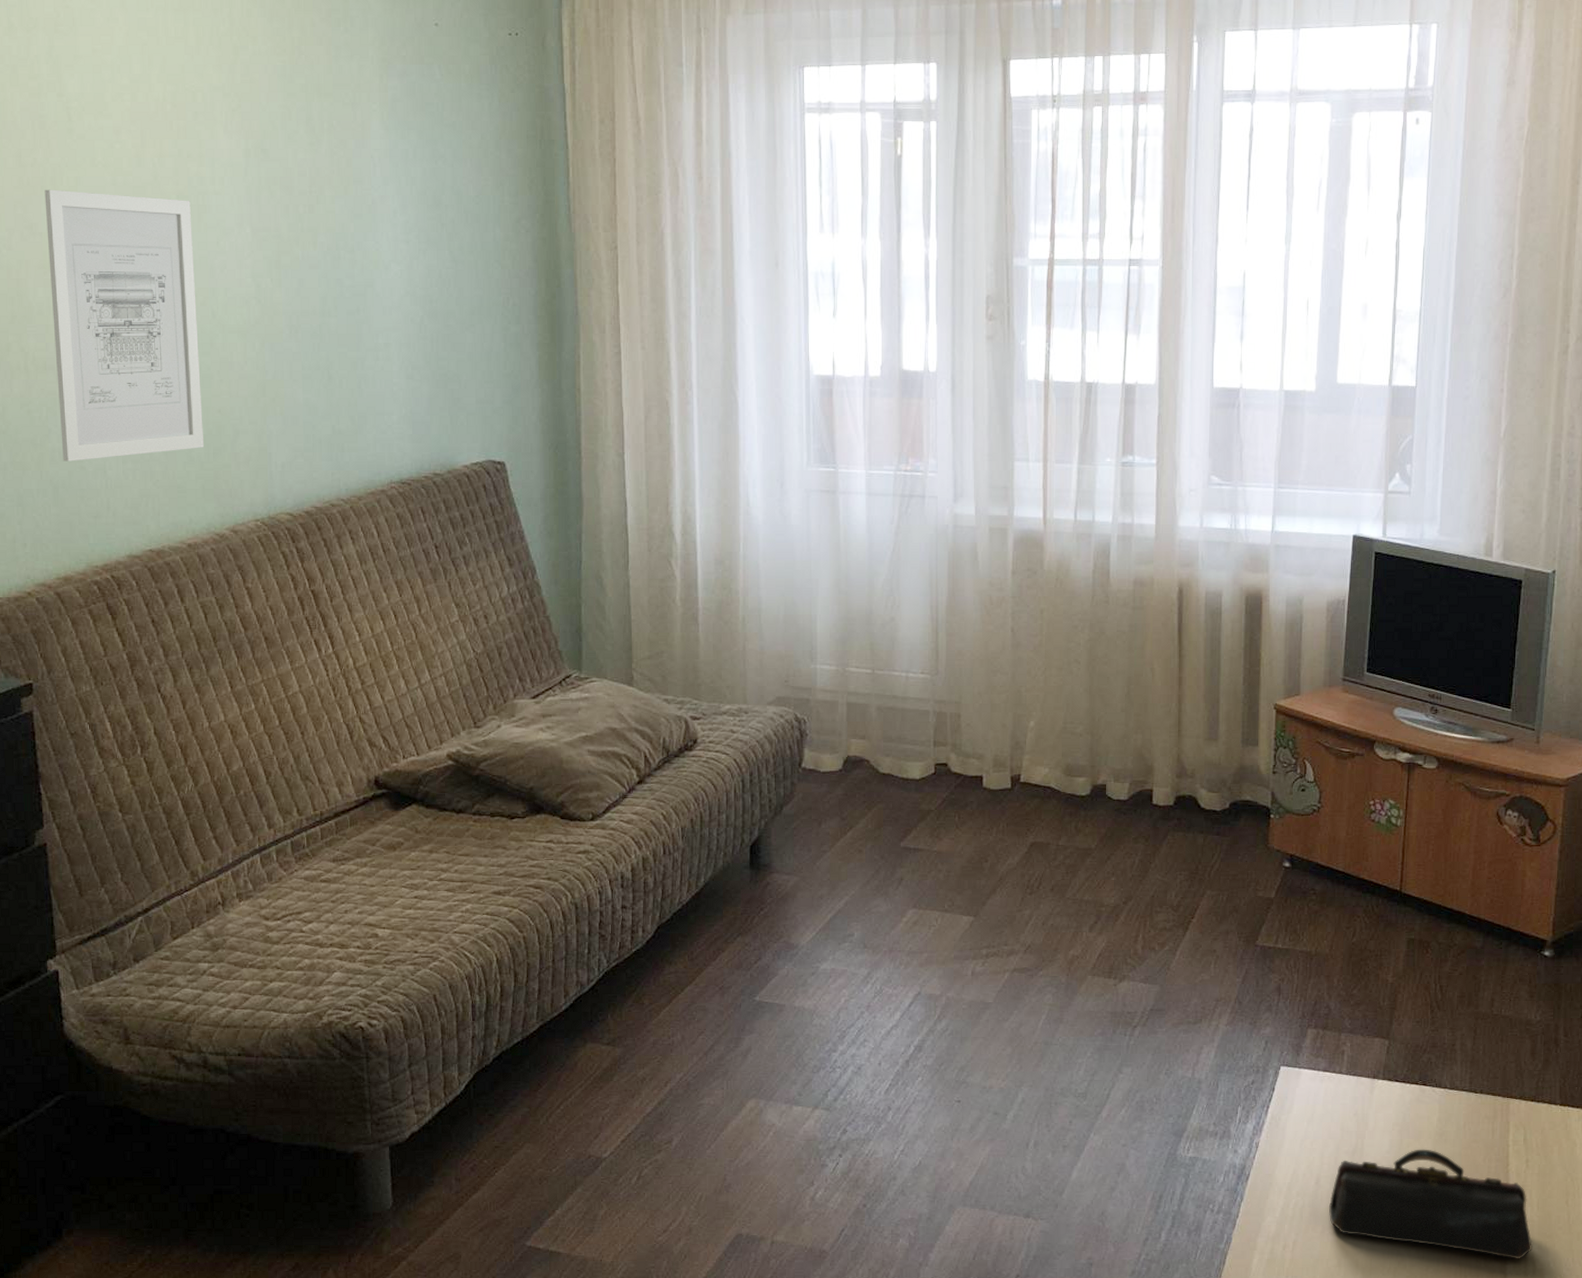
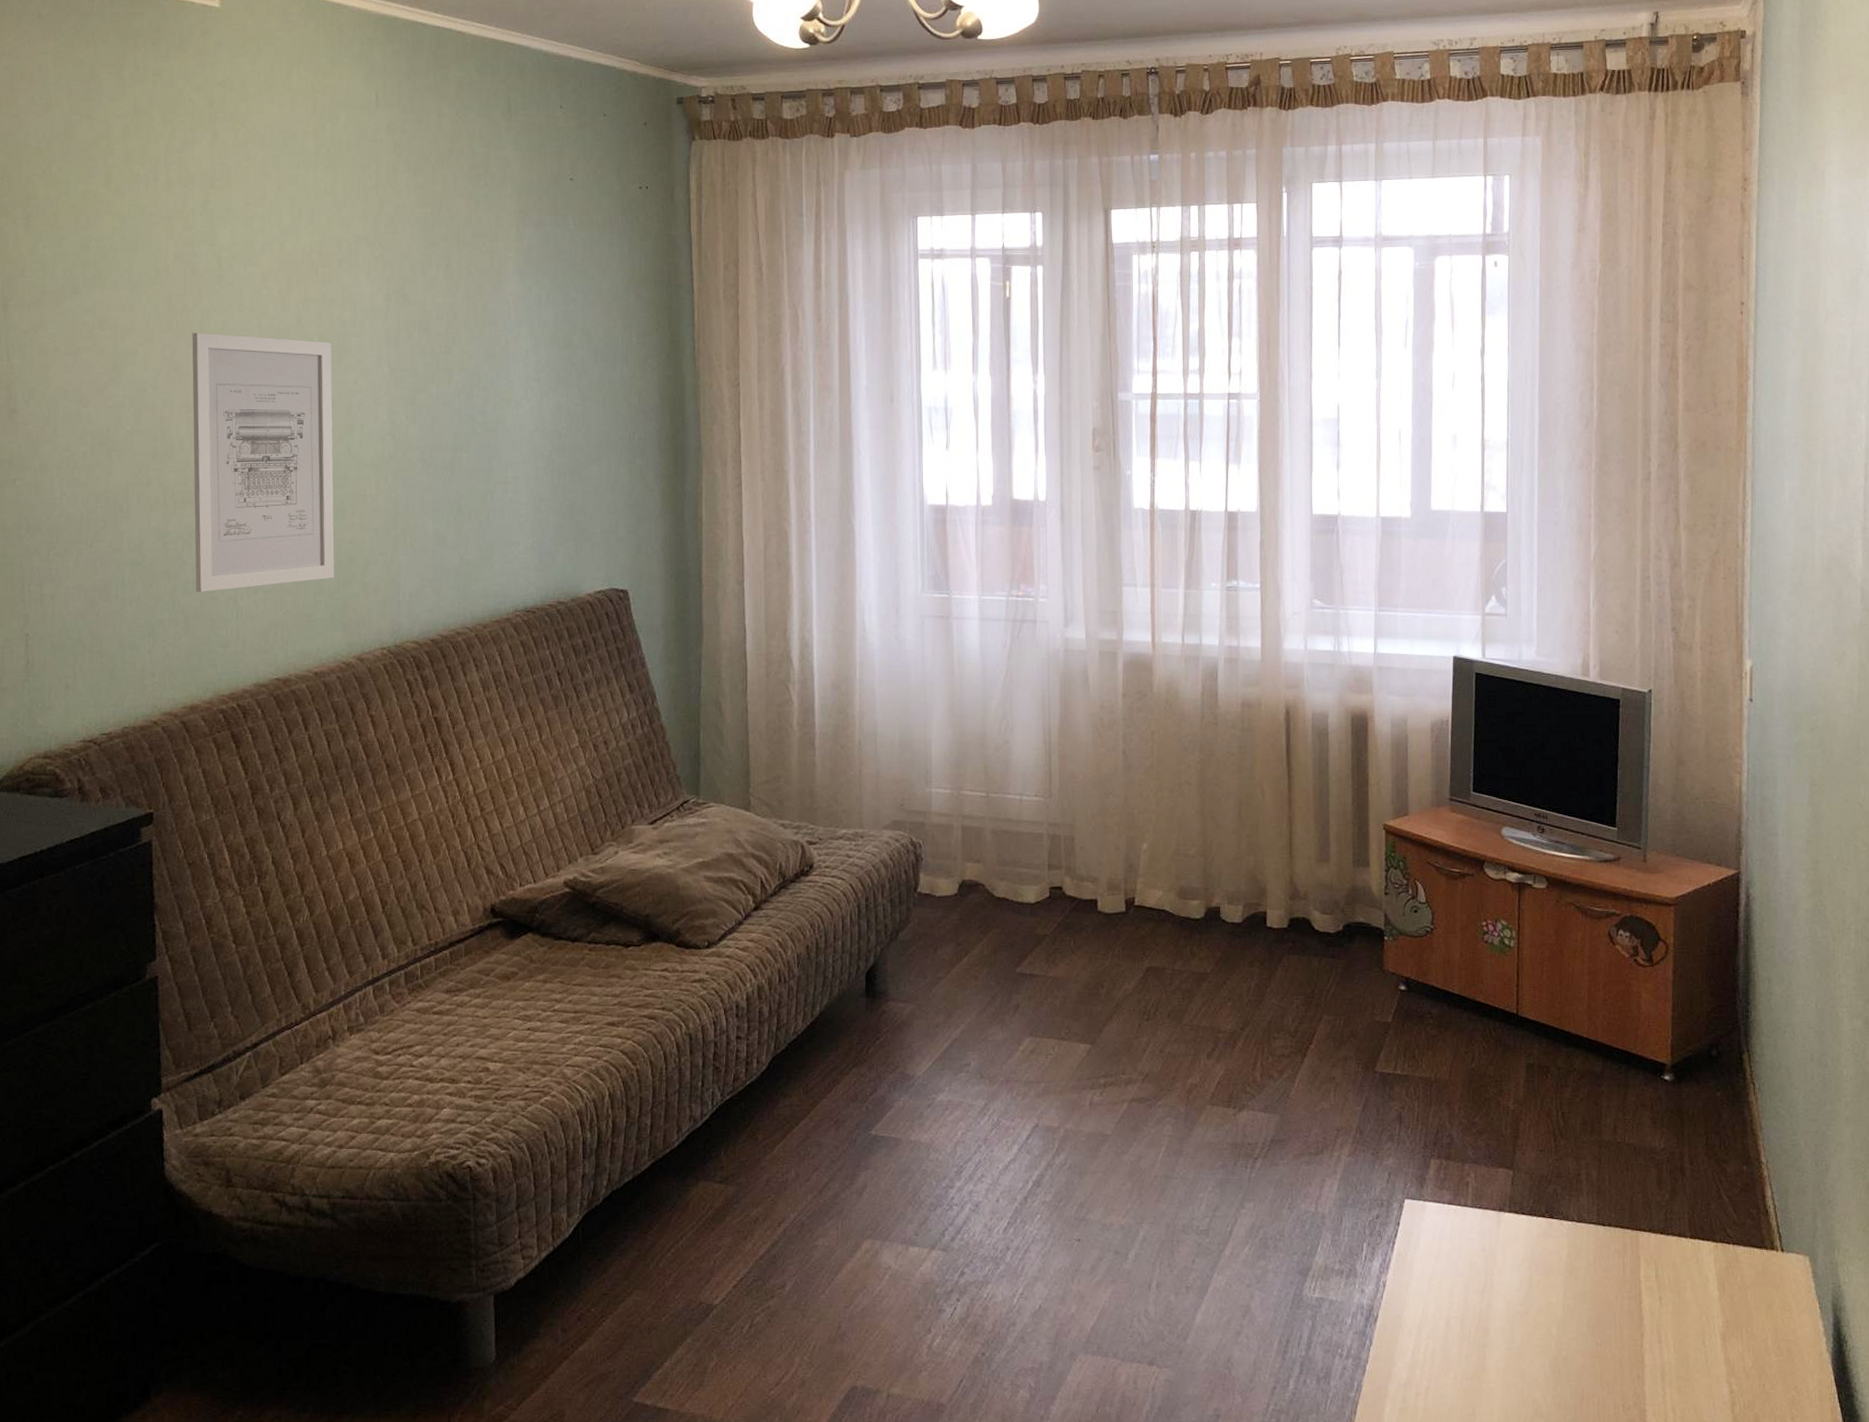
pencil case: present [1329,1149,1532,1259] -> none [1461,1286,1671,1406]

